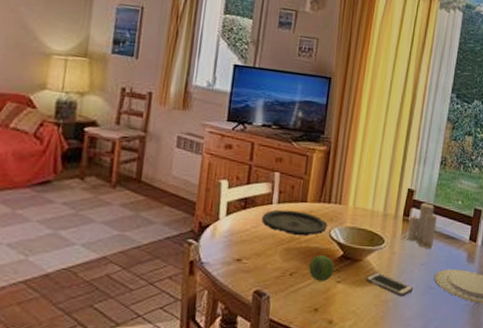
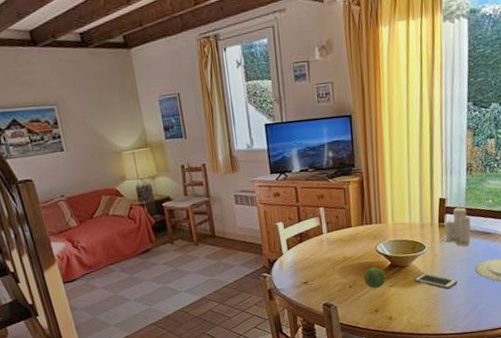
plate: present [262,209,328,237] -> none [317,235,373,256]

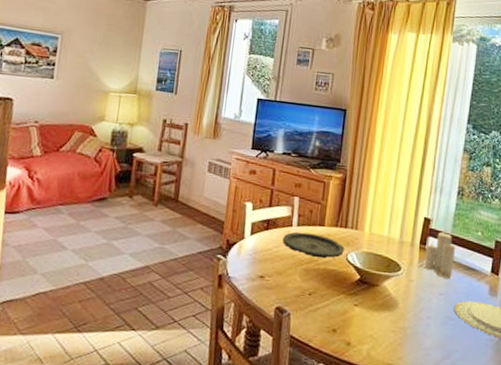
plate: none [317,235,373,256] -> present [282,231,345,259]
fruit: present [363,267,386,288] -> none [326,278,352,303]
cell phone: present [415,273,457,290] -> none [383,298,432,325]

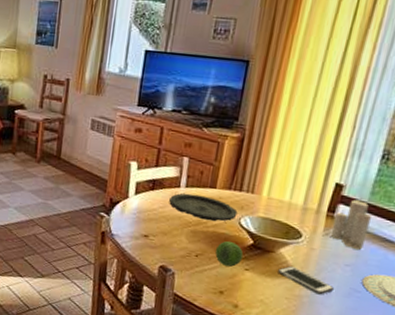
fruit: none [326,278,352,303] -> present [215,241,244,267]
cell phone: none [383,298,432,325] -> present [278,265,334,295]

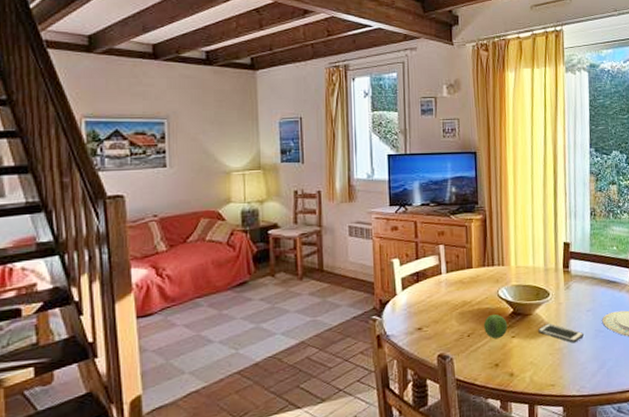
plate: present [169,193,238,222] -> none [434,277,495,300]
candle: present [330,198,371,251] -> none [570,251,596,296]

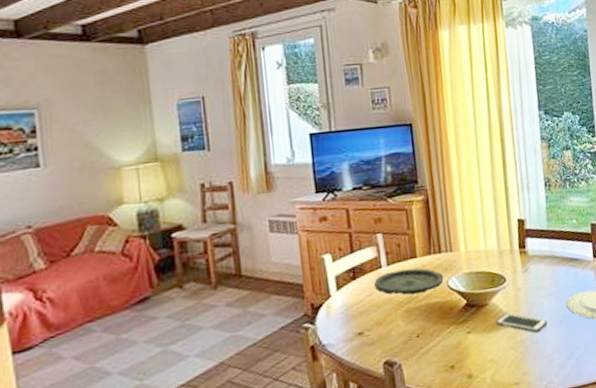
plate: none [434,277,495,300] -> present [374,268,444,296]
fruit: present [483,314,508,339] -> none [433,308,462,337]

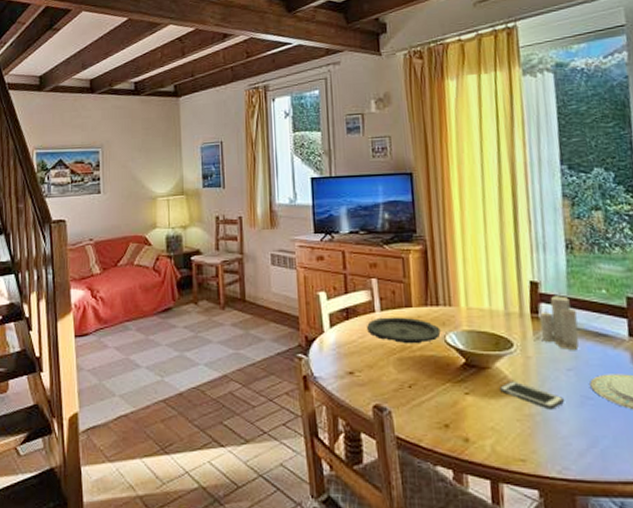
candle: none [526,227,557,277] -> present [540,293,579,351]

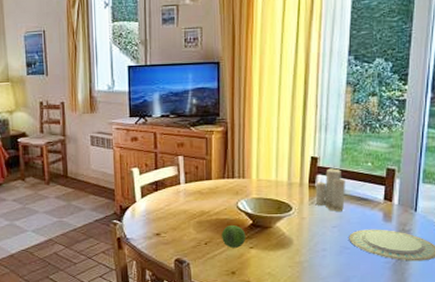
plate: present [367,317,441,344] -> none [173,188,234,210]
fruit: none [427,364,459,393] -> present [221,225,246,248]
cell phone: present [500,380,564,410] -> none [278,236,327,258]

